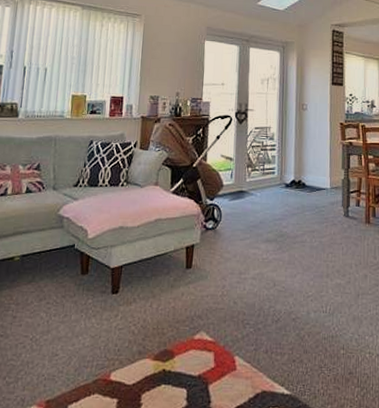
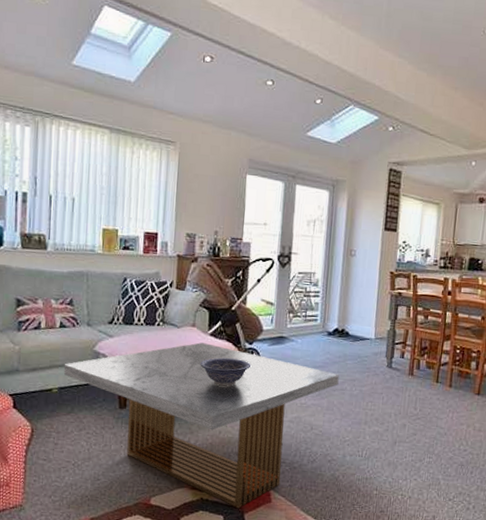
coffee table: none [26,201,299,379] -> present [63,342,339,508]
decorative bowl: none [162,215,213,245] -> present [200,357,252,387]

